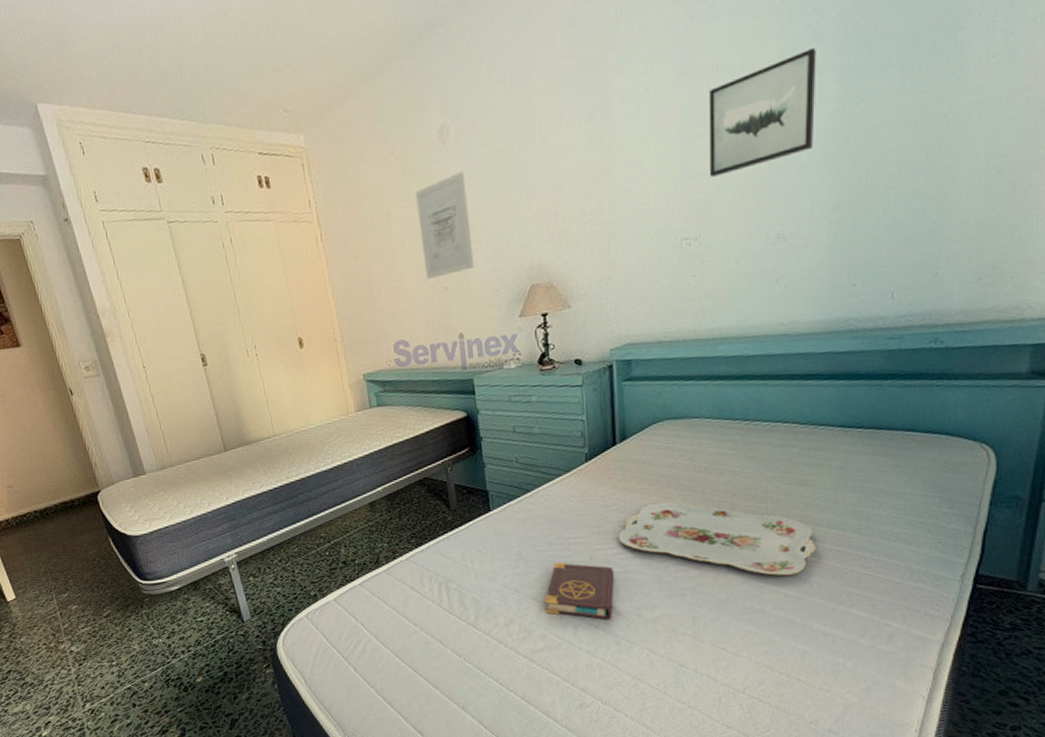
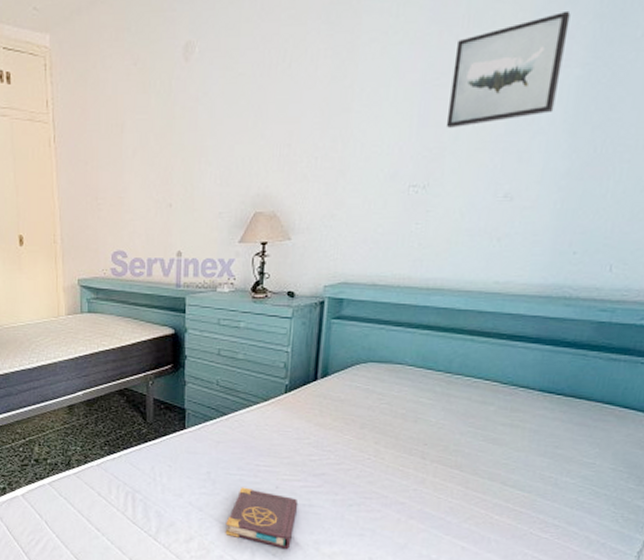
wall art: present [415,171,475,279] -> none [152,91,204,193]
serving tray: present [618,502,817,576] -> none [307,442,500,530]

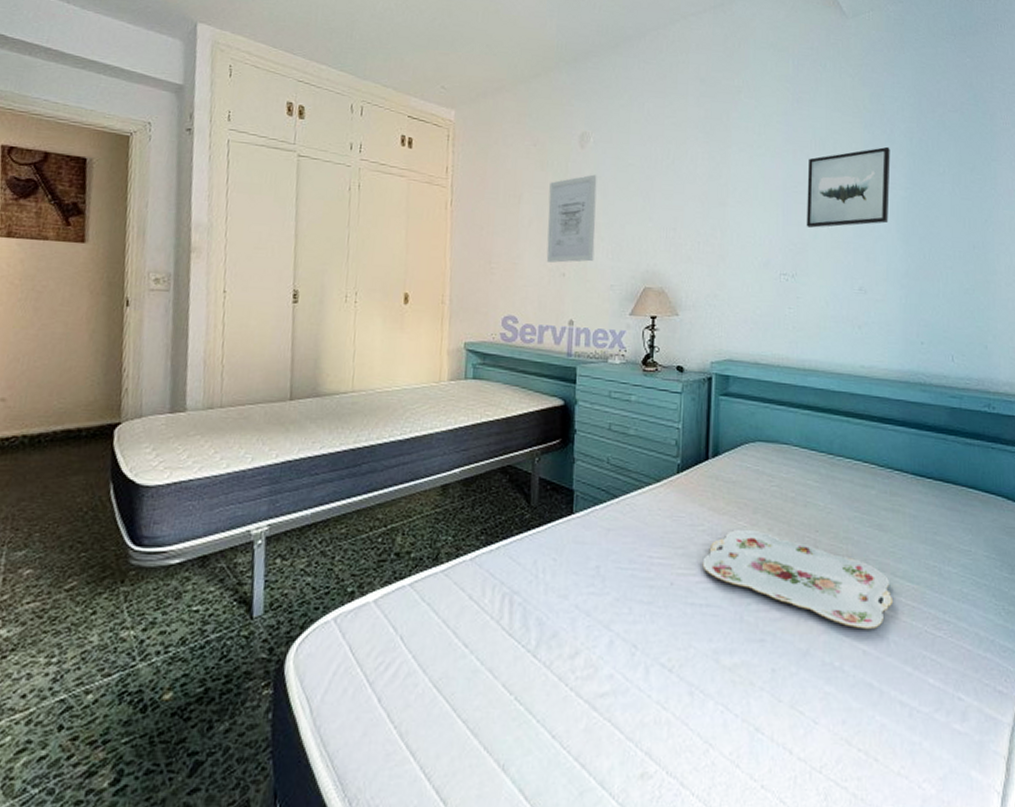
wall art: none [152,91,204,193] -> present [546,174,597,263]
book: present [225,487,299,550] -> none [615,584,695,663]
serving tray: none [307,442,500,530] -> present [702,529,894,630]

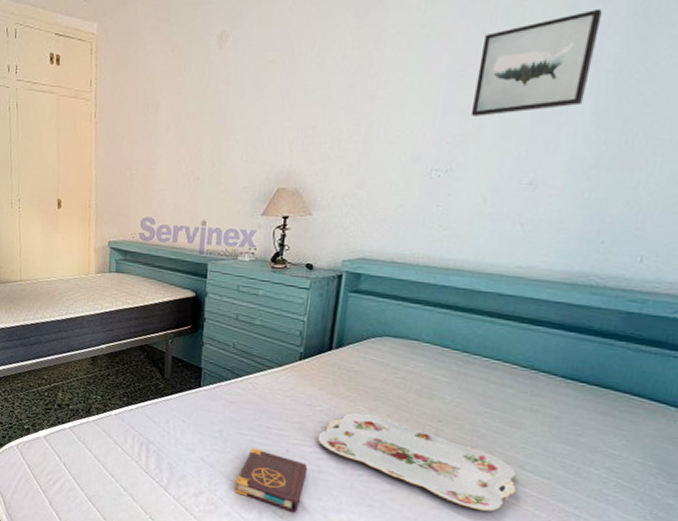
wall art: present [546,174,597,263] -> none [181,76,235,167]
book: none [615,584,695,663] -> present [234,447,308,513]

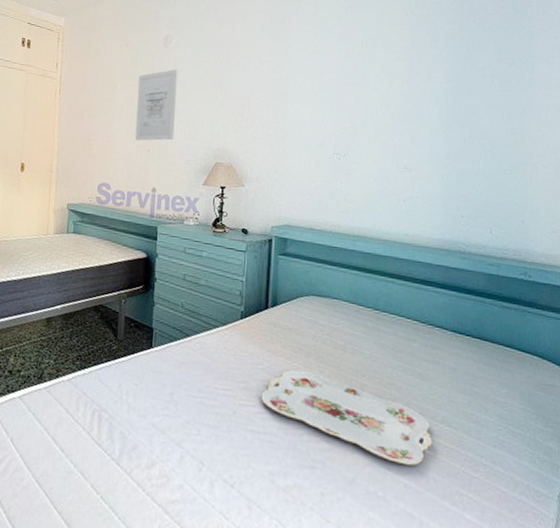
wall art: none [181,76,235,167] -> present [134,69,178,141]
book: present [234,447,308,513] -> none [185,410,254,481]
wall art: present [470,8,603,116] -> none [357,45,434,115]

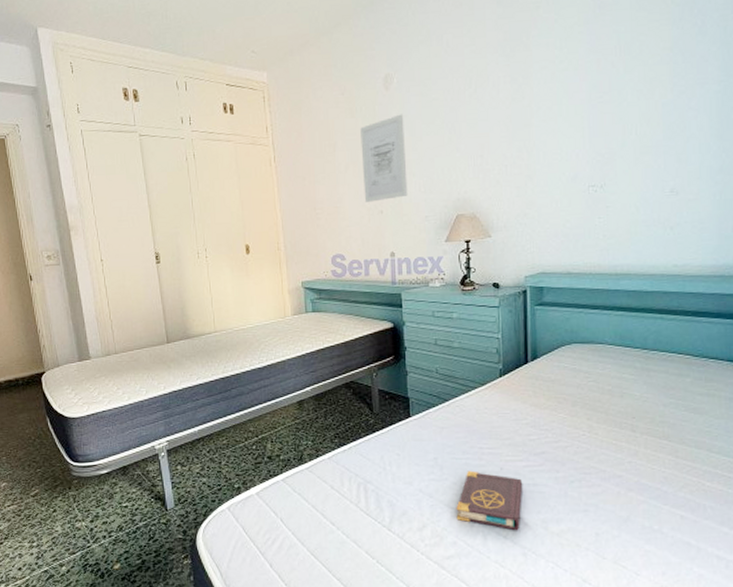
book: none [185,410,254,481] -> present [456,470,523,531]
serving tray: present [261,369,433,466] -> none [528,420,710,498]

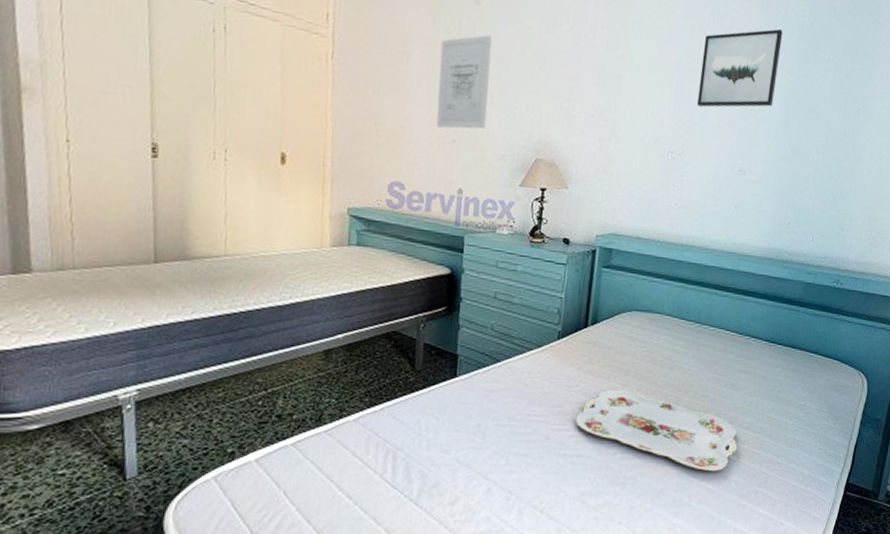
book: present [456,470,523,531] -> none [493,439,567,505]
serving tray: none [528,420,710,498] -> present [575,389,738,472]
wall art: none [613,40,702,136] -> present [696,28,783,108]

